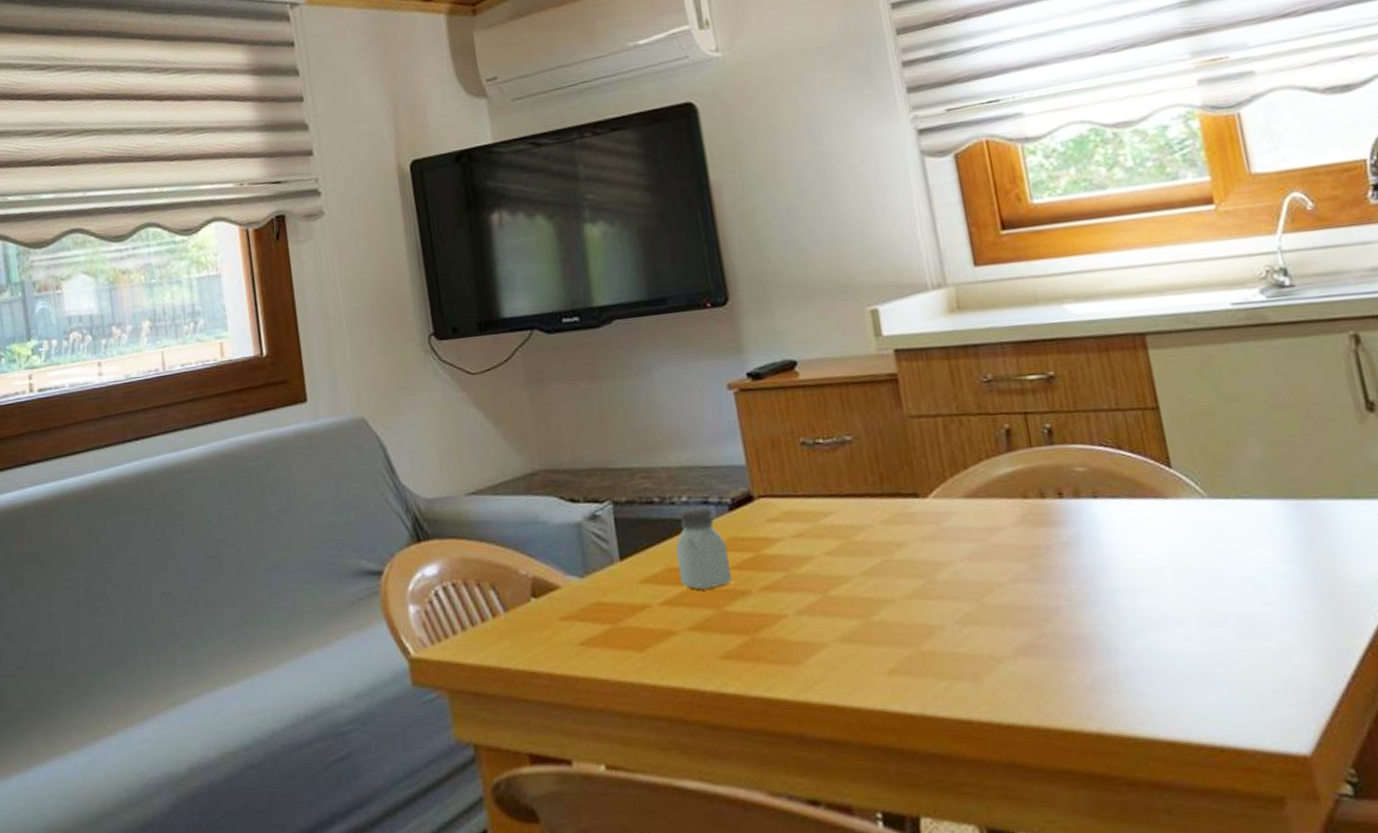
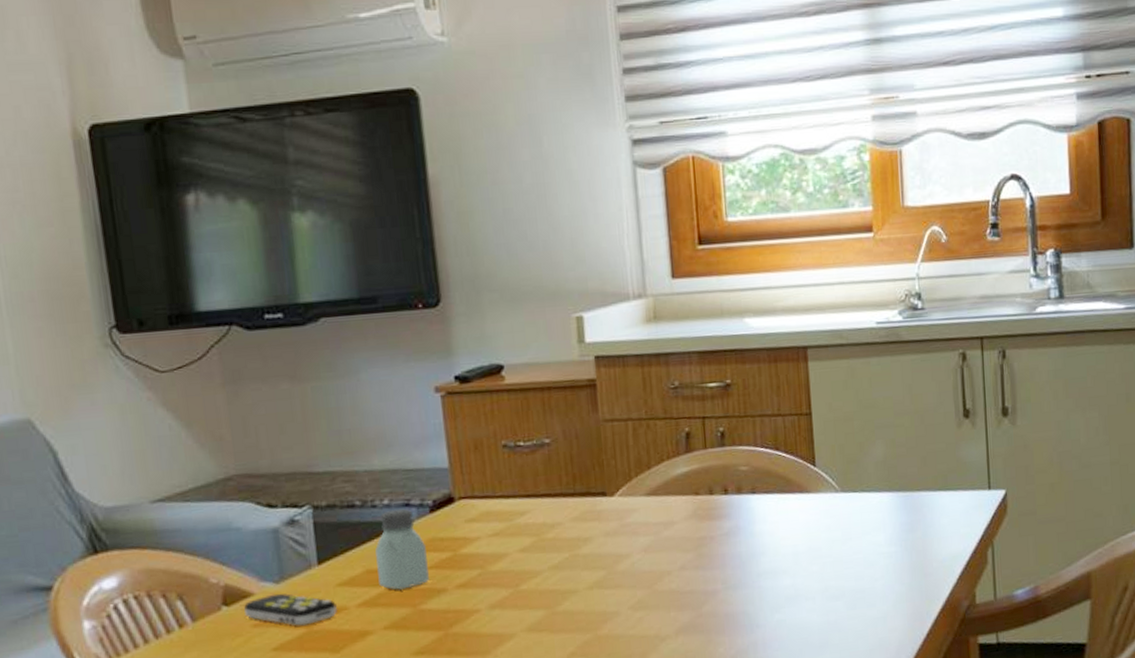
remote control: none [551,587,641,622] -> present [244,593,338,626]

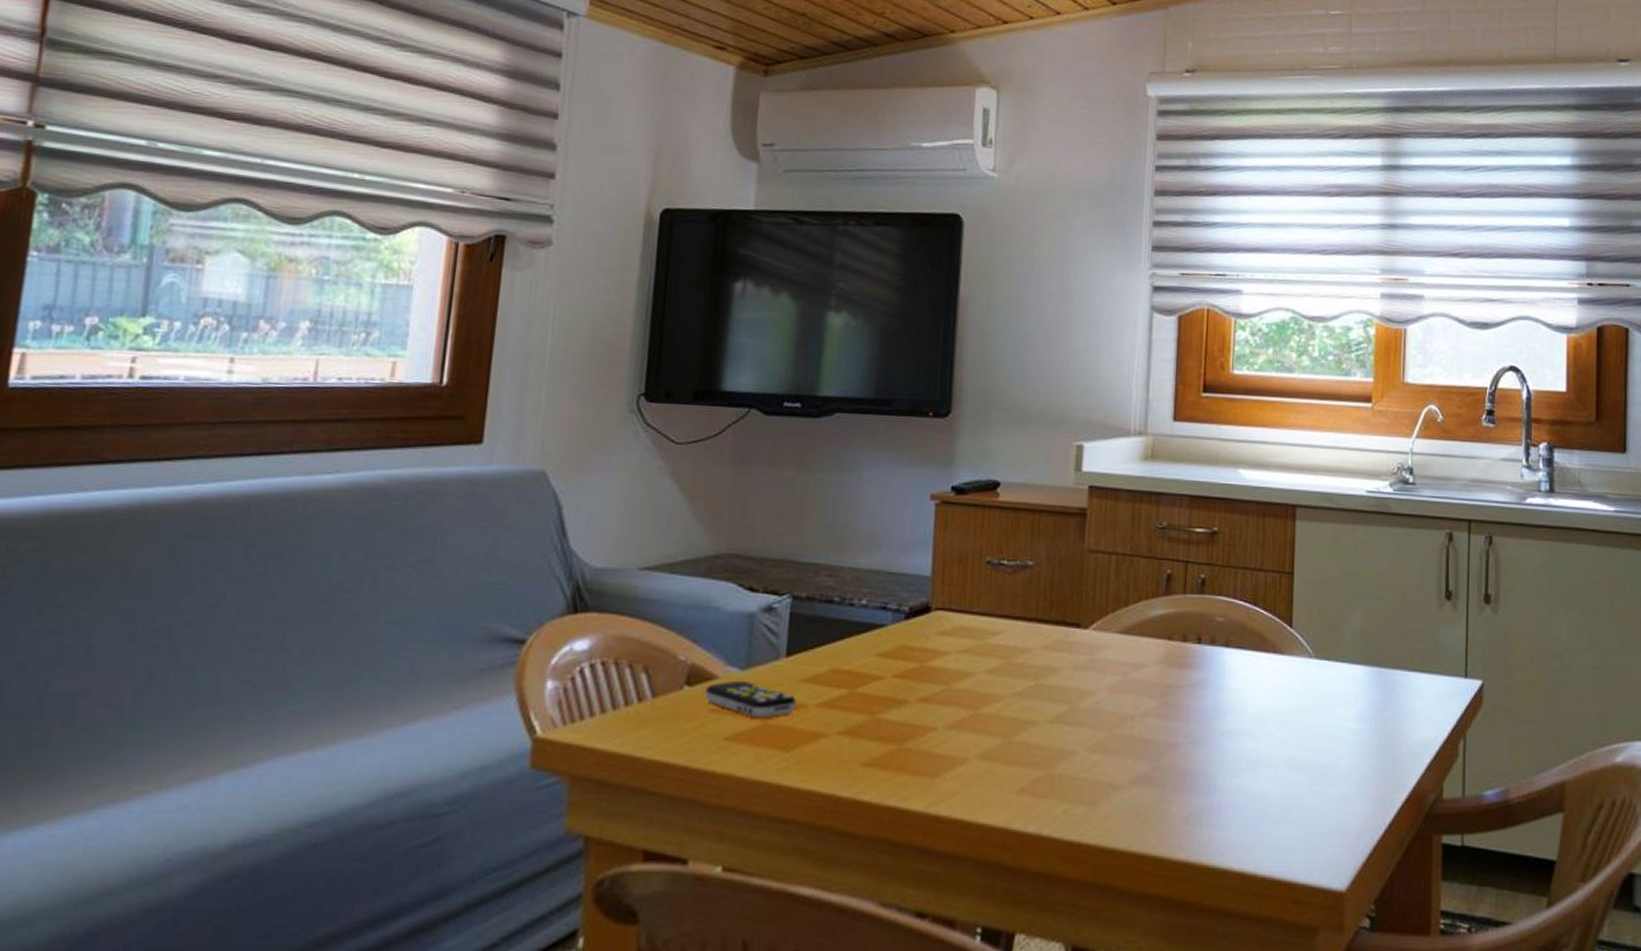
saltshaker: present [375,509,429,590] -> none [842,611,895,695]

